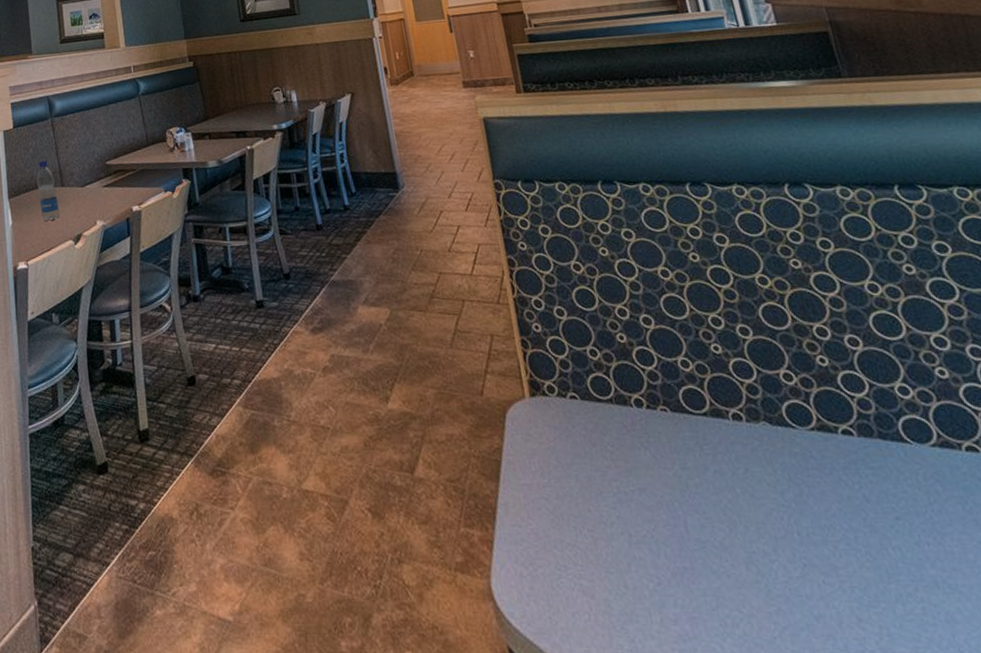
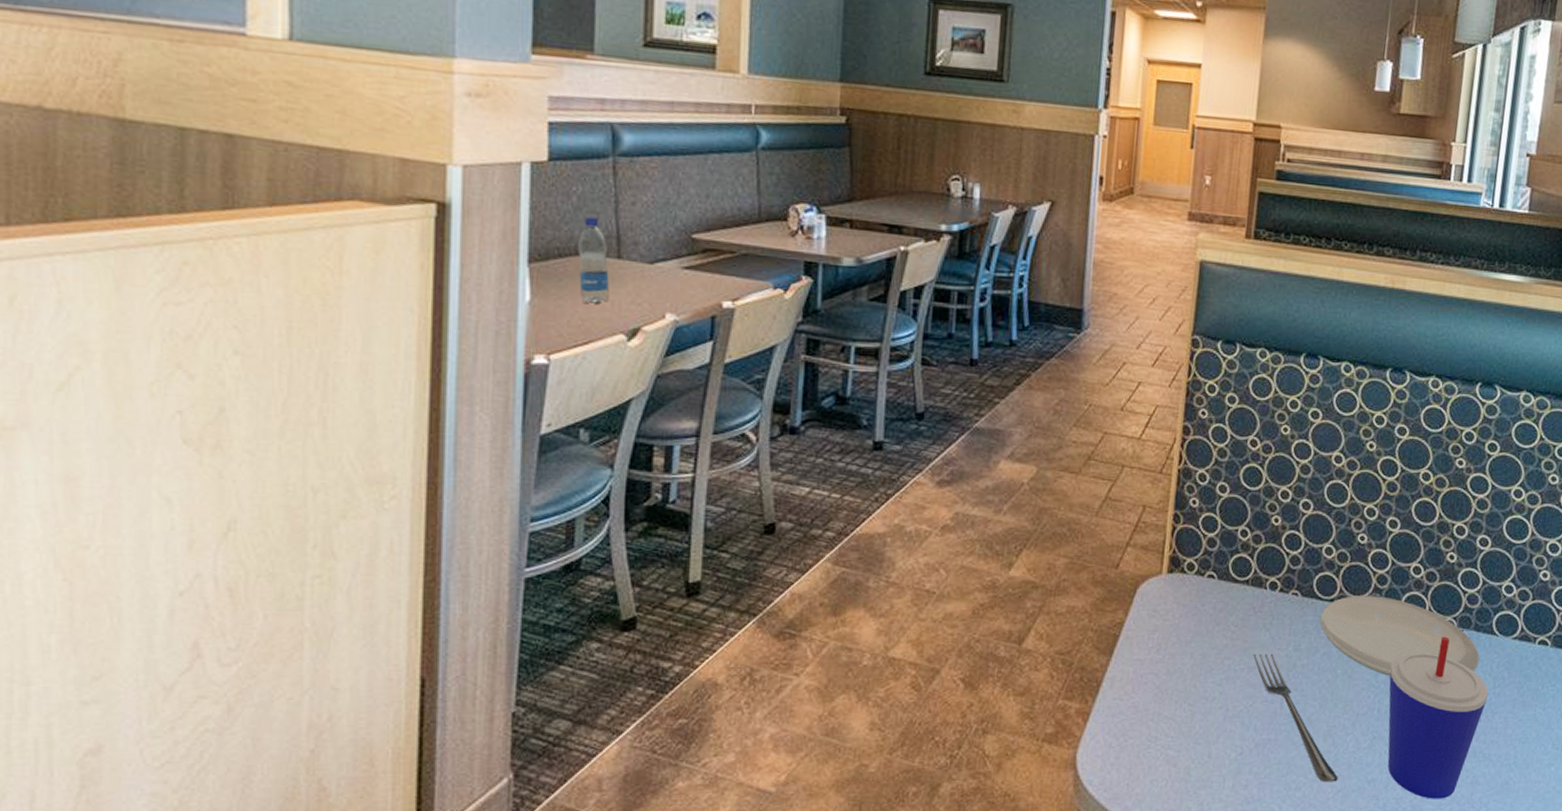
fork: none [639,473,779,618] -> present [1253,653,1338,782]
plate: none [697,407,900,494] -> present [1320,596,1480,676]
beverage cup: none [794,447,930,641] -> present [1387,636,1488,799]

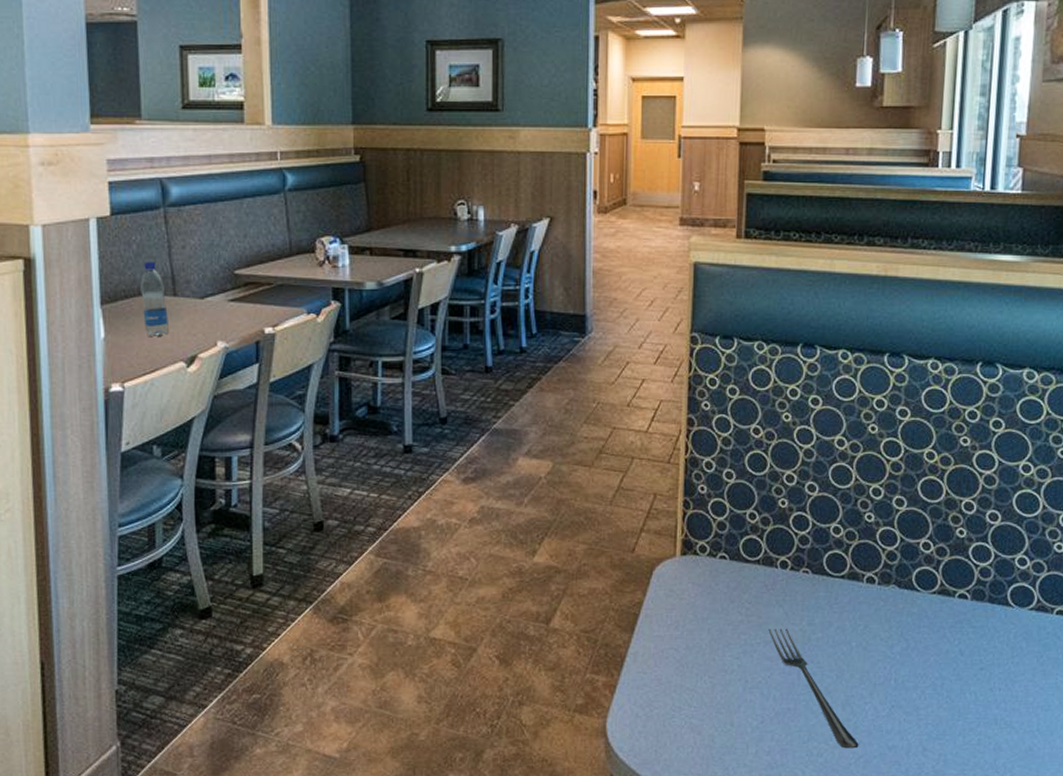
plate: present [1320,596,1480,676] -> none [832,572,996,648]
beverage cup: present [1387,636,1488,799] -> none [904,609,1006,765]

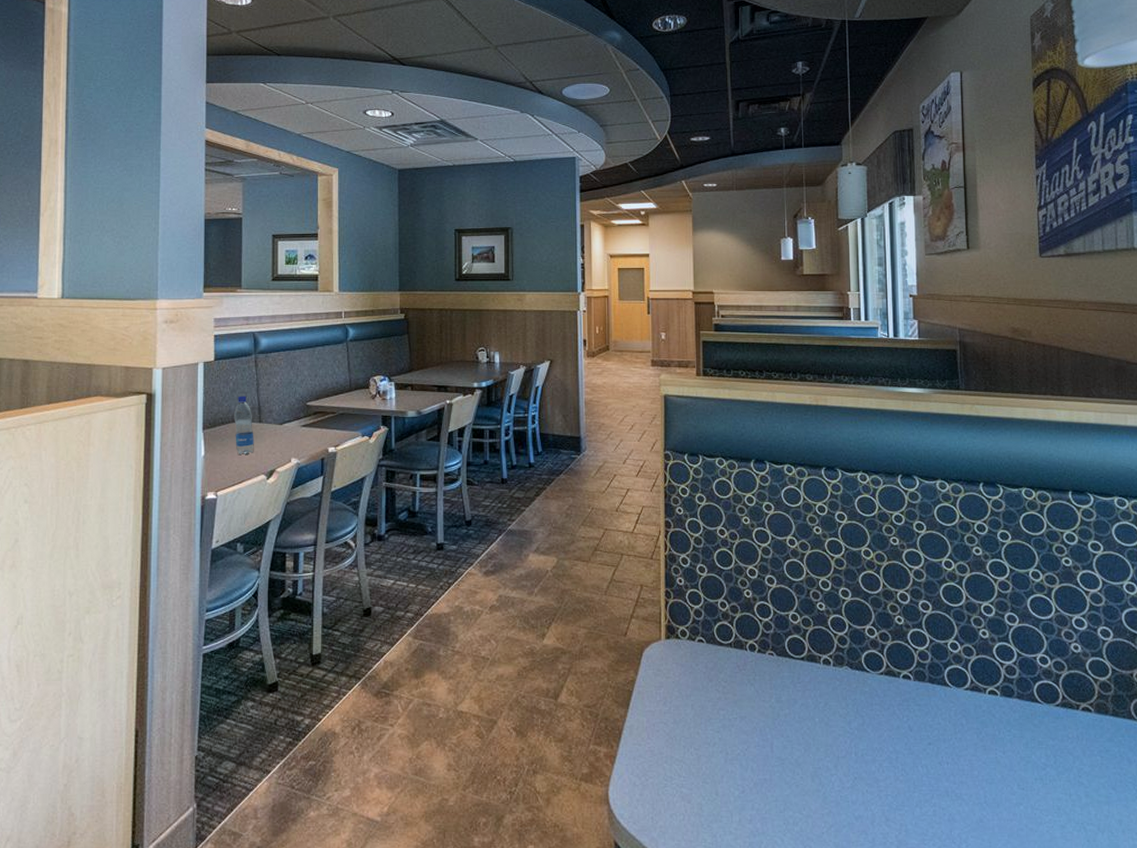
fork: present [768,628,859,749] -> none [743,705,829,818]

